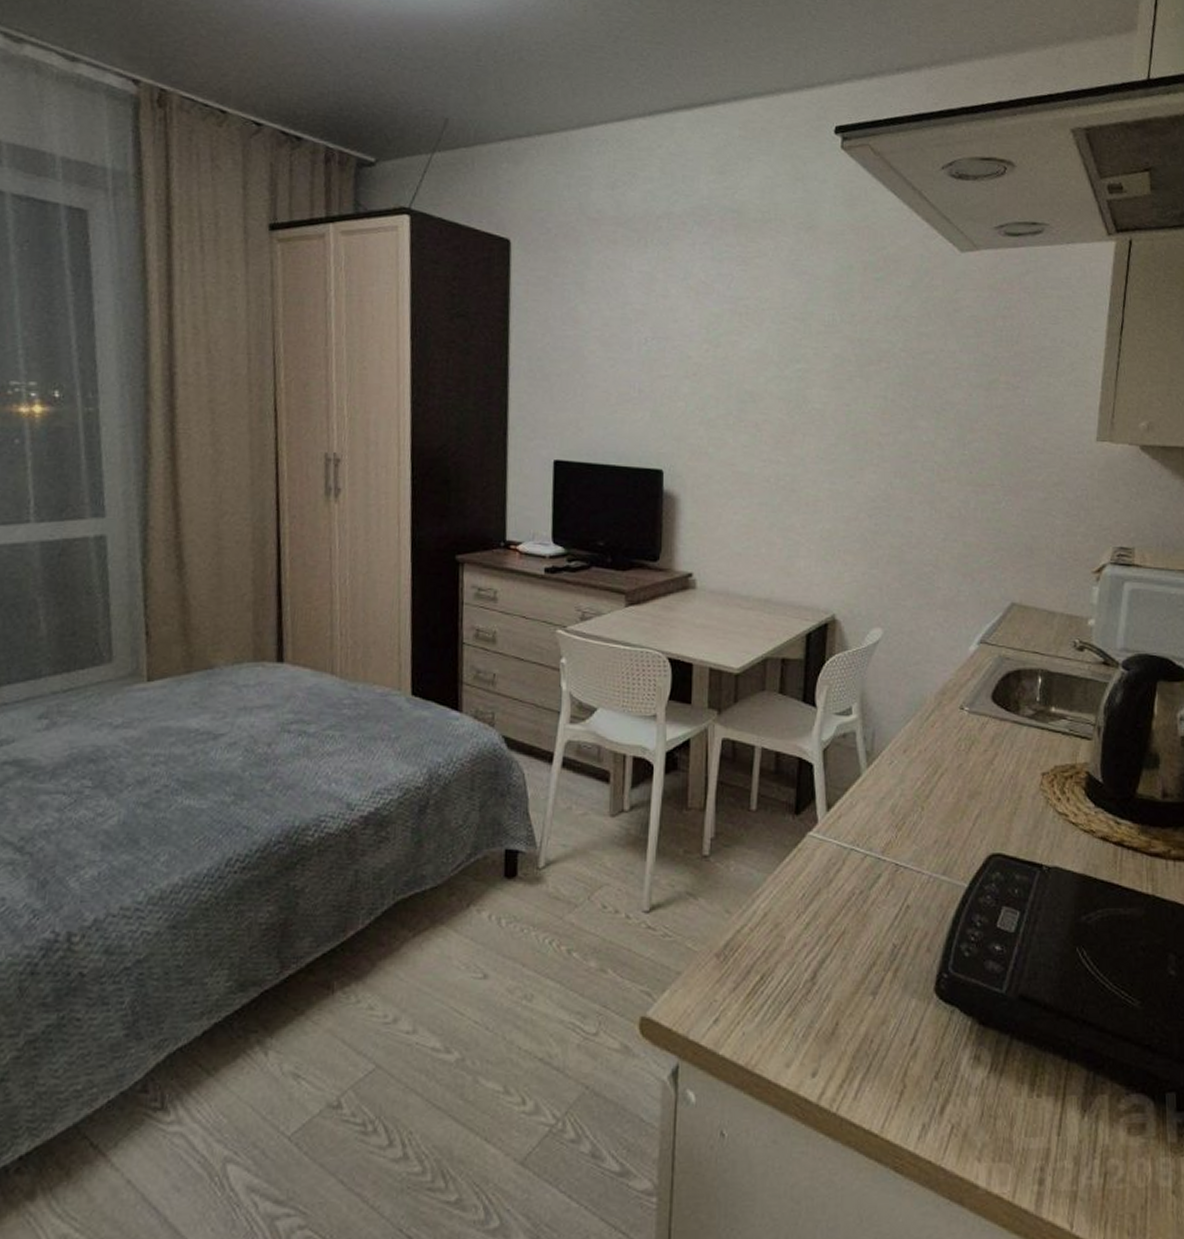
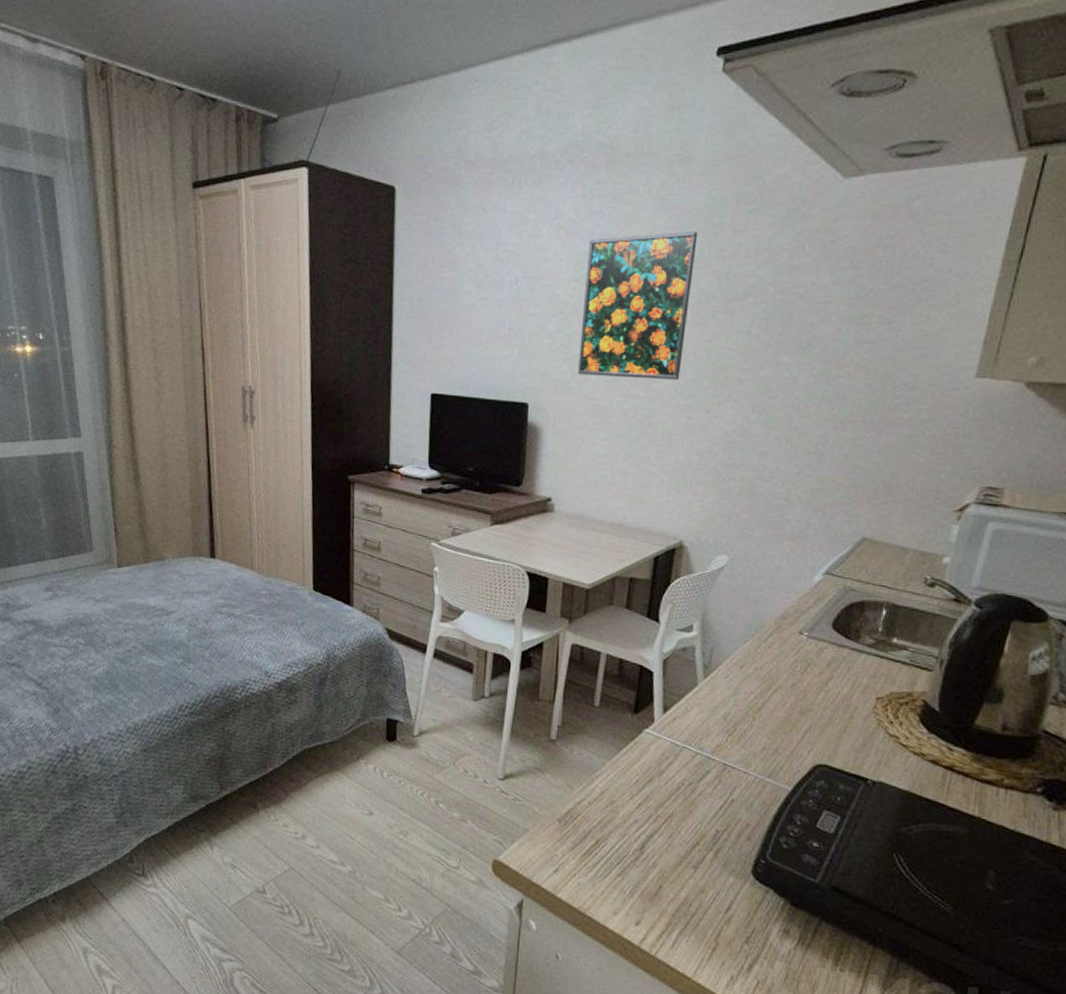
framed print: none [715,296,829,445] -> present [578,230,698,380]

